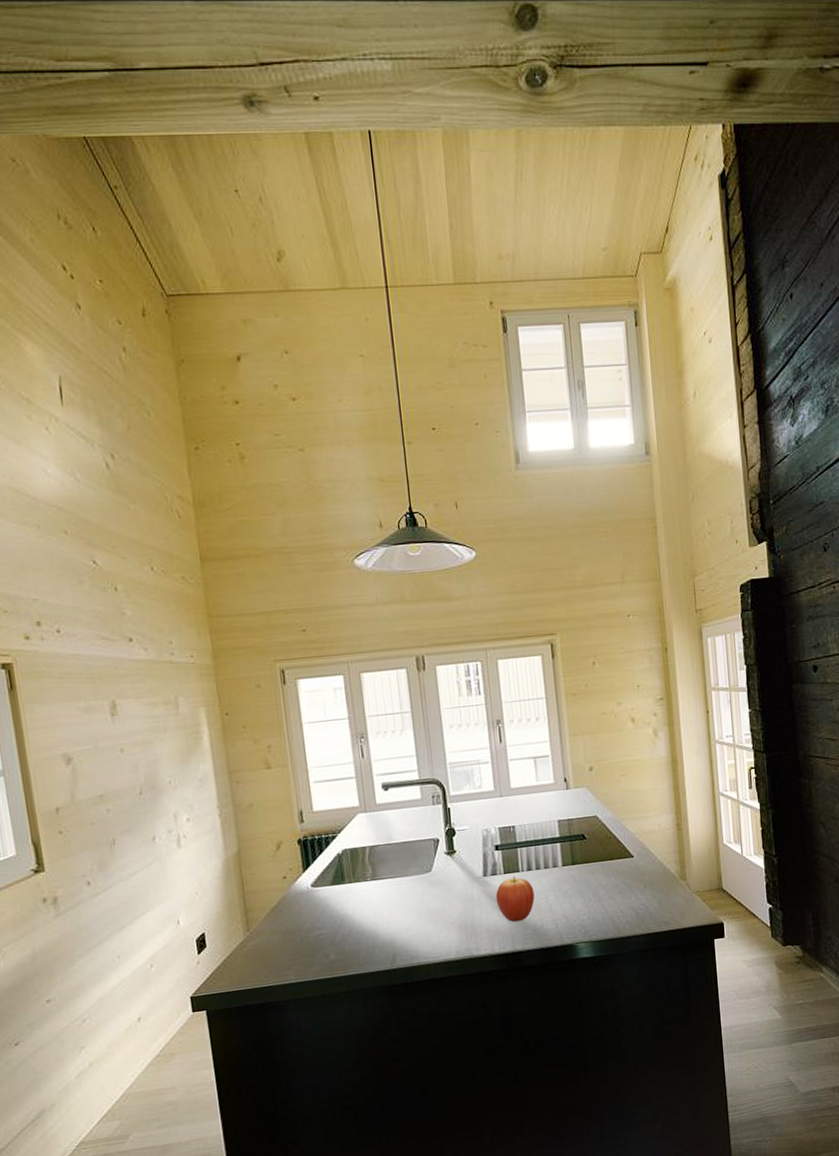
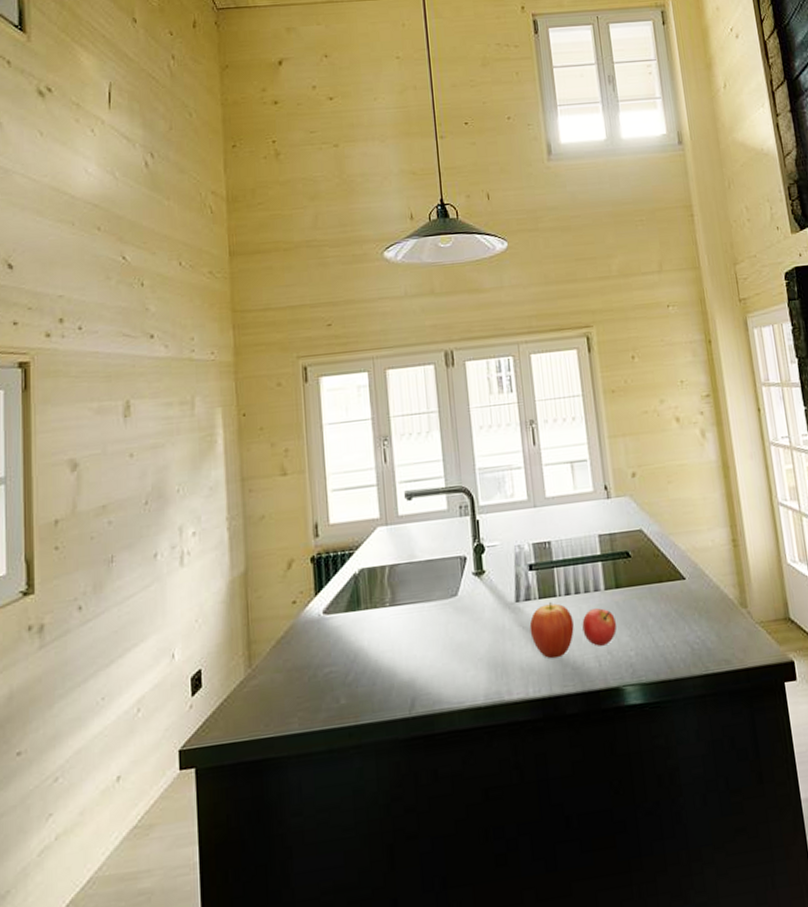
fruit: none [542,881,572,912] -> present [582,608,617,646]

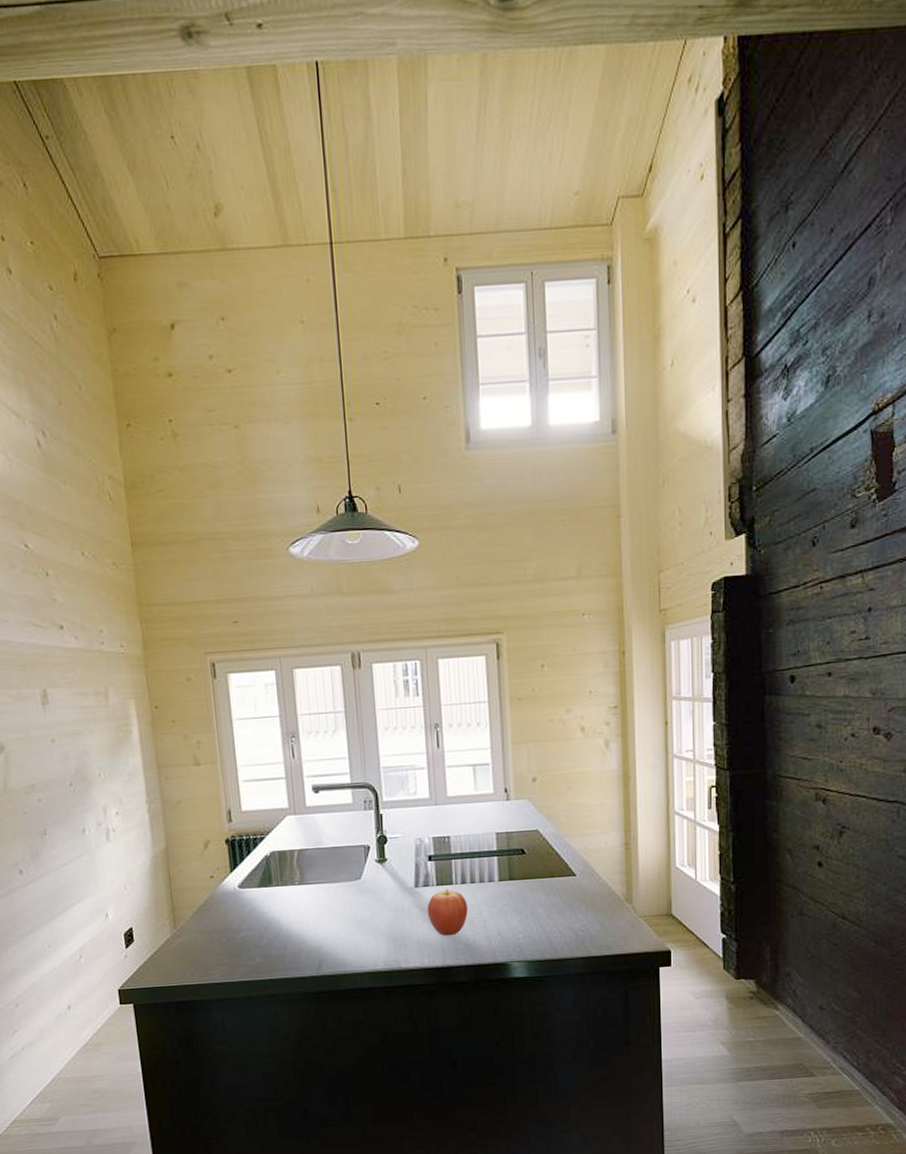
fruit: present [582,608,617,646] -> none [476,896,507,928]

